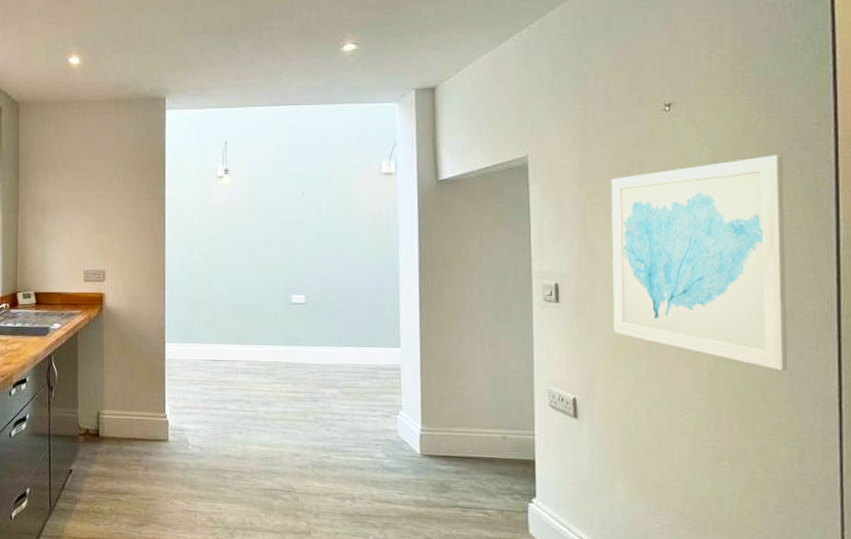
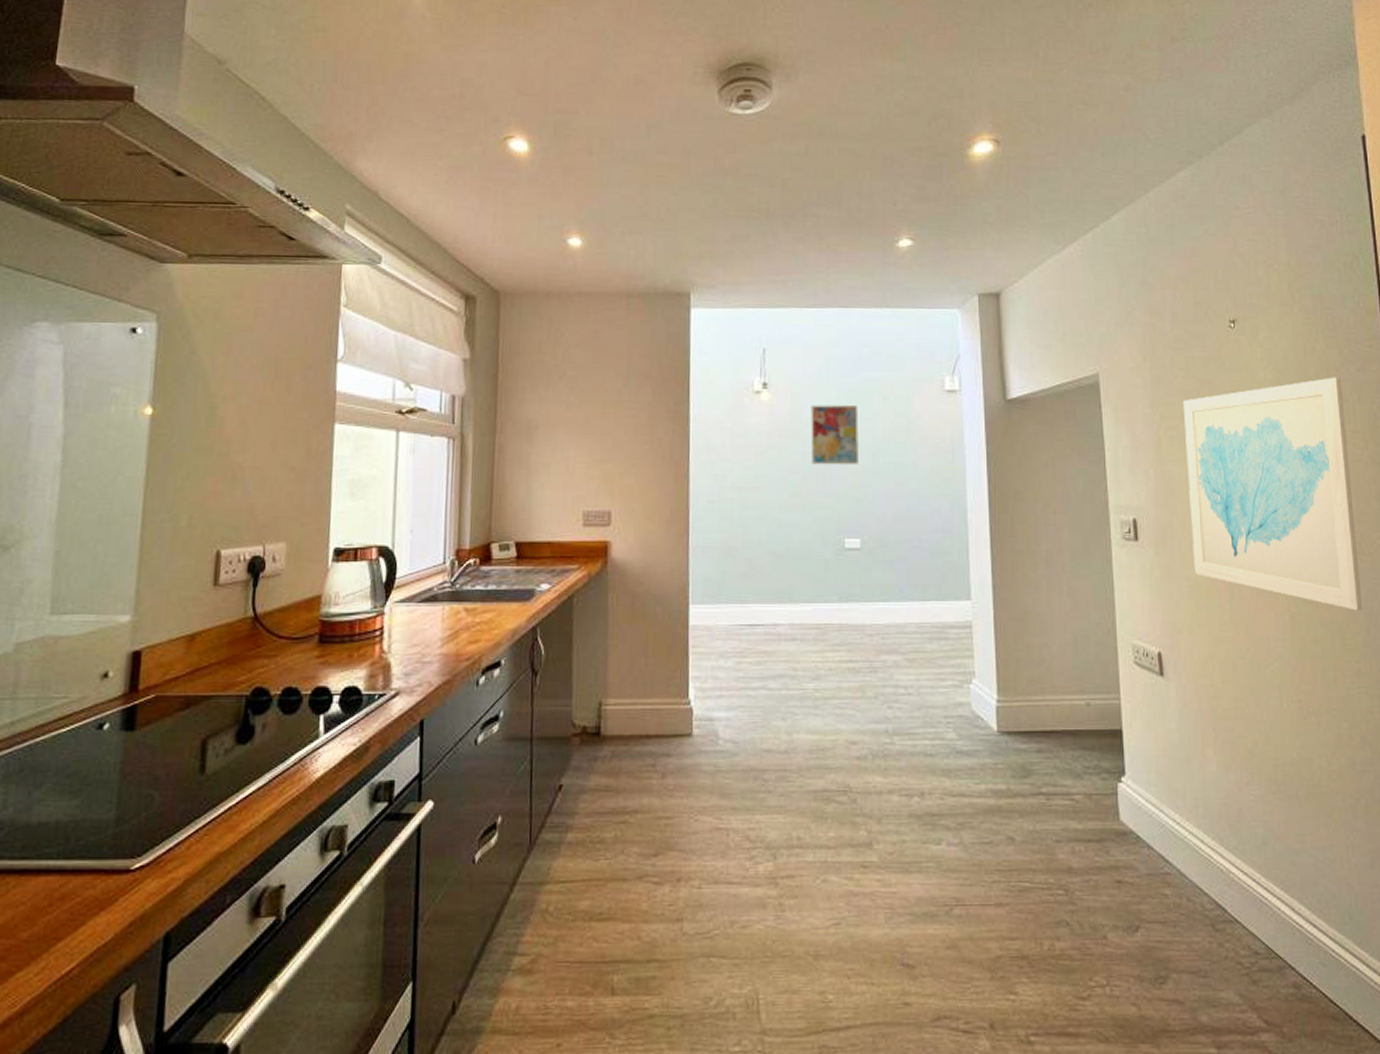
wall art: none [264,187,305,236] -> present [810,405,858,465]

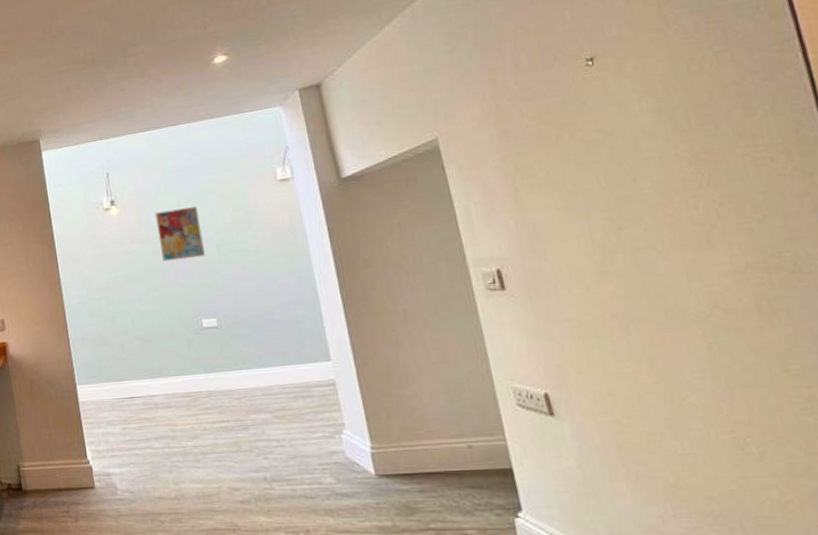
wall art: present [1182,377,1362,611] -> none [539,91,807,334]

